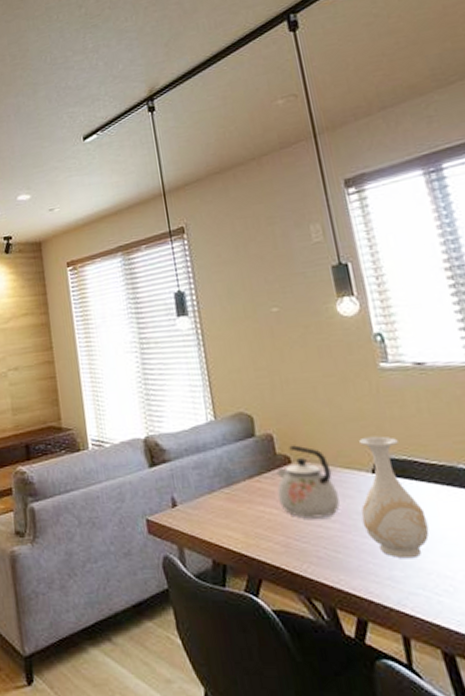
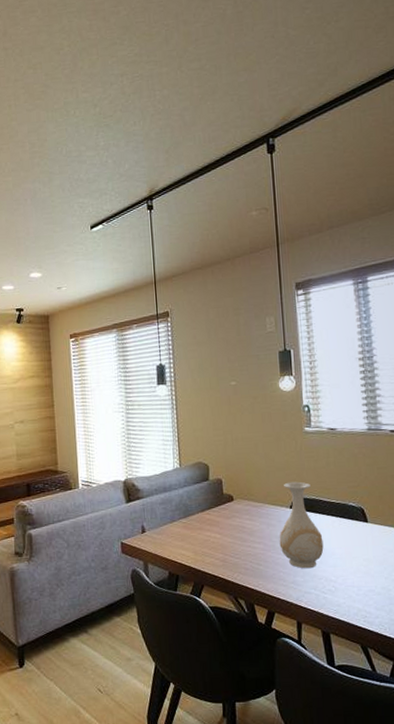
kettle: present [276,445,340,519] -> none [221,487,265,541]

